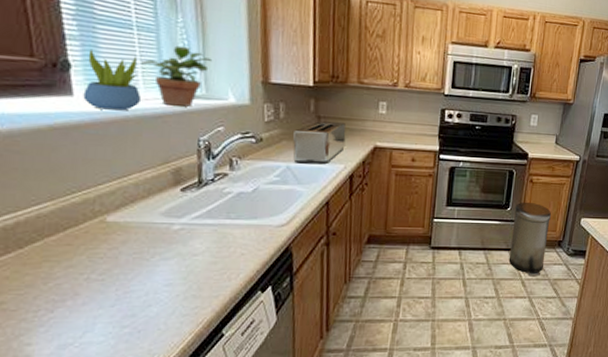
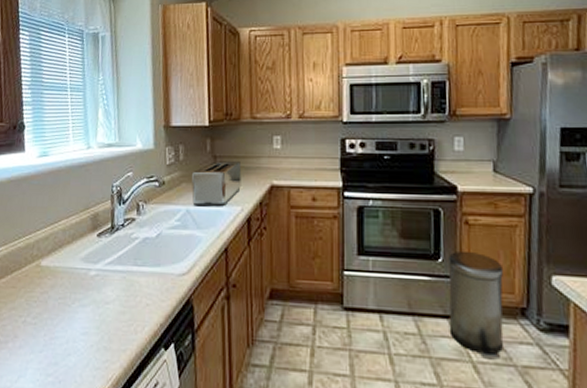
succulent plant: present [83,49,142,111] -> none [31,111,71,162]
potted plant: present [141,45,213,107] -> none [72,100,125,155]

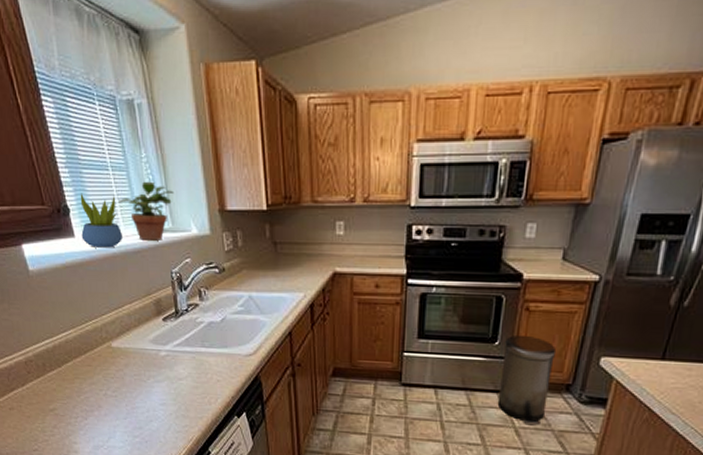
succulent plant: none [31,111,71,162] -> present [80,193,124,248]
potted plant: none [72,100,125,155] -> present [119,181,175,240]
toaster: present [191,161,242,207] -> none [251,247,303,293]

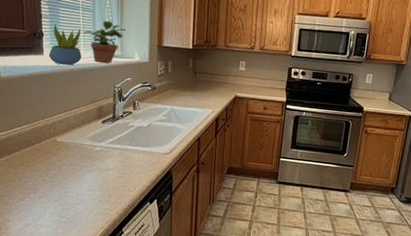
pedal bin: present [497,334,557,425] -> none [344,149,385,217]

